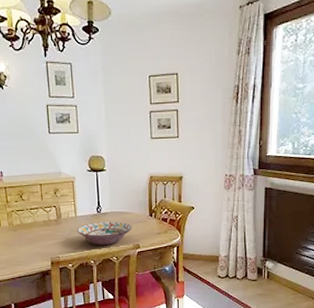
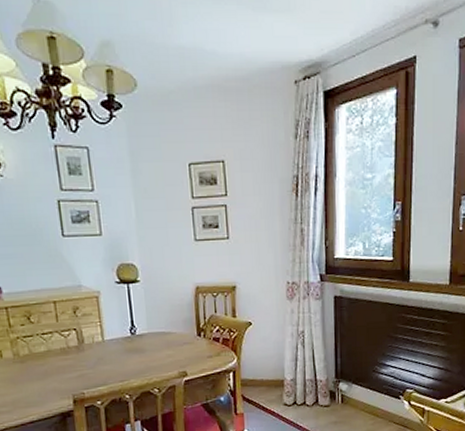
decorative bowl: present [76,221,132,245] -> none [105,344,177,375]

